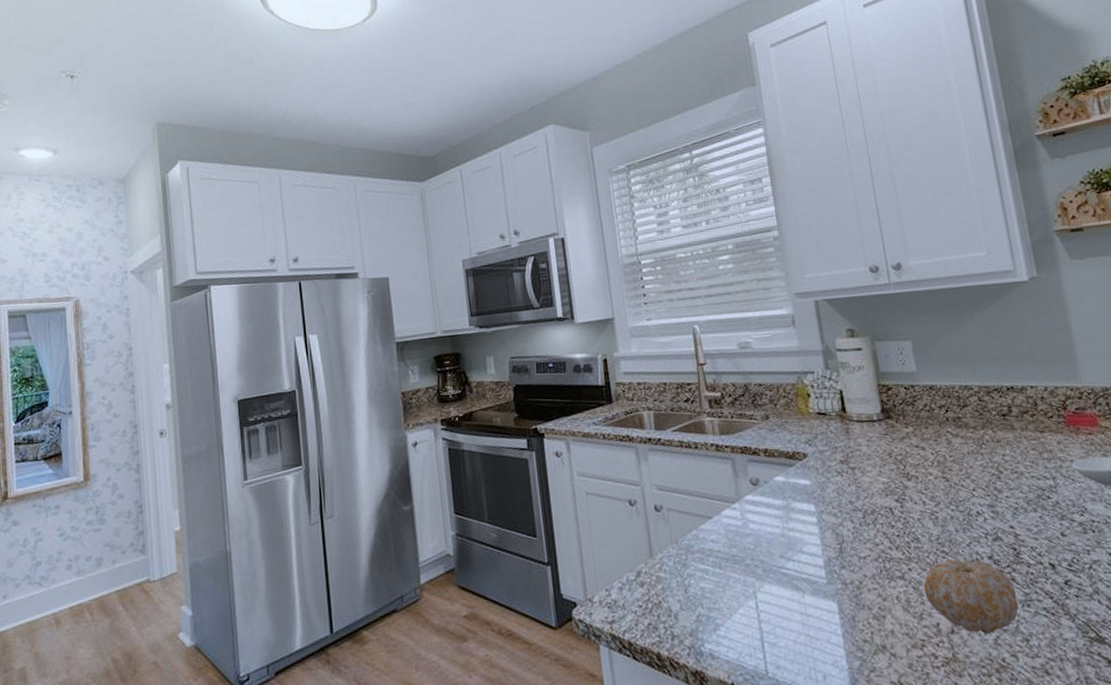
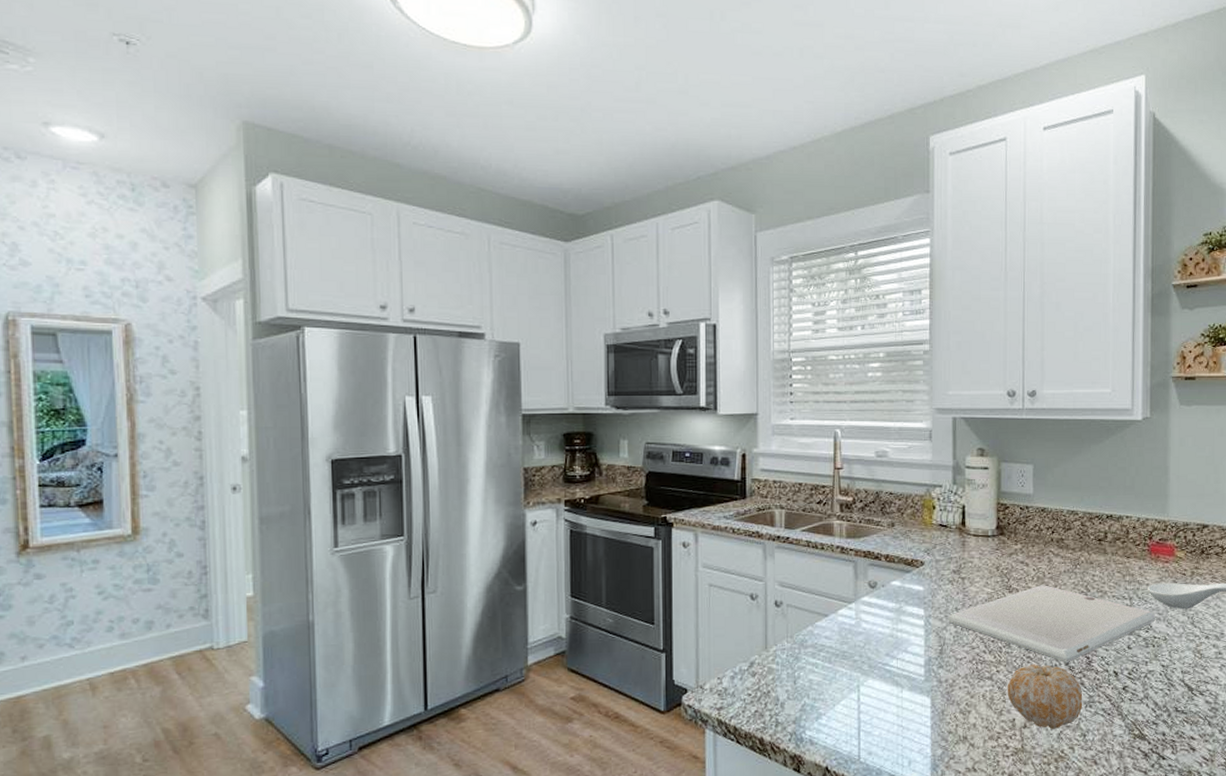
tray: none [843,468,1090,557] -> present [948,584,1156,663]

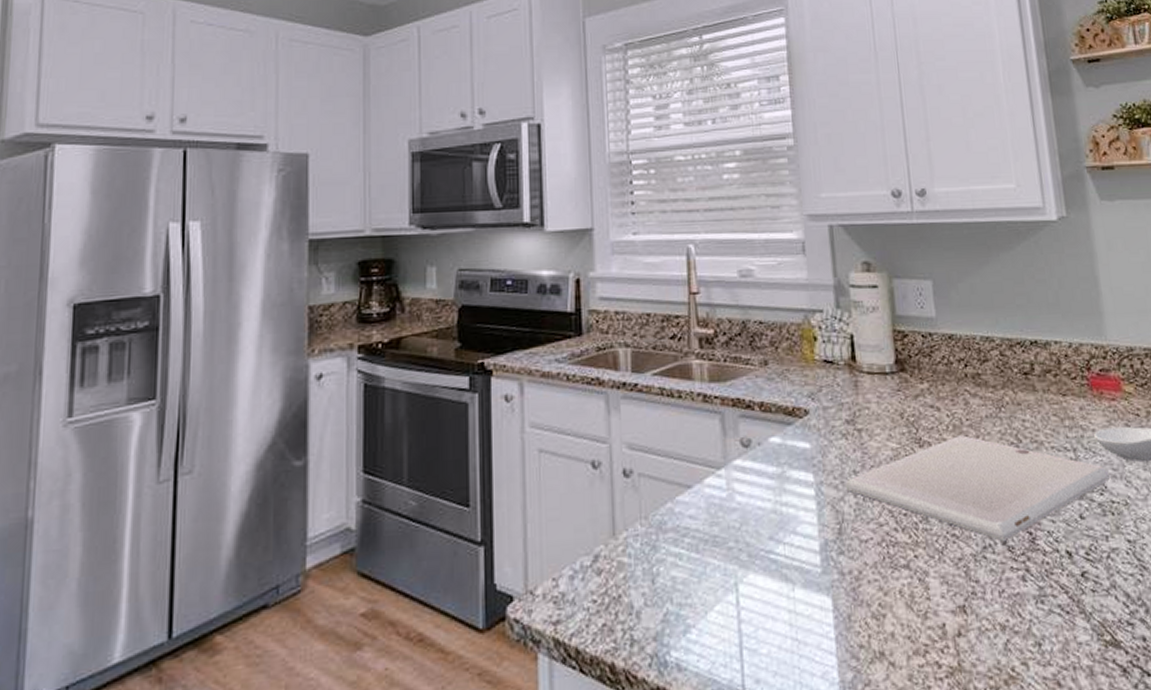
fruit: present [1007,664,1083,729] -> none [930,544,1032,637]

